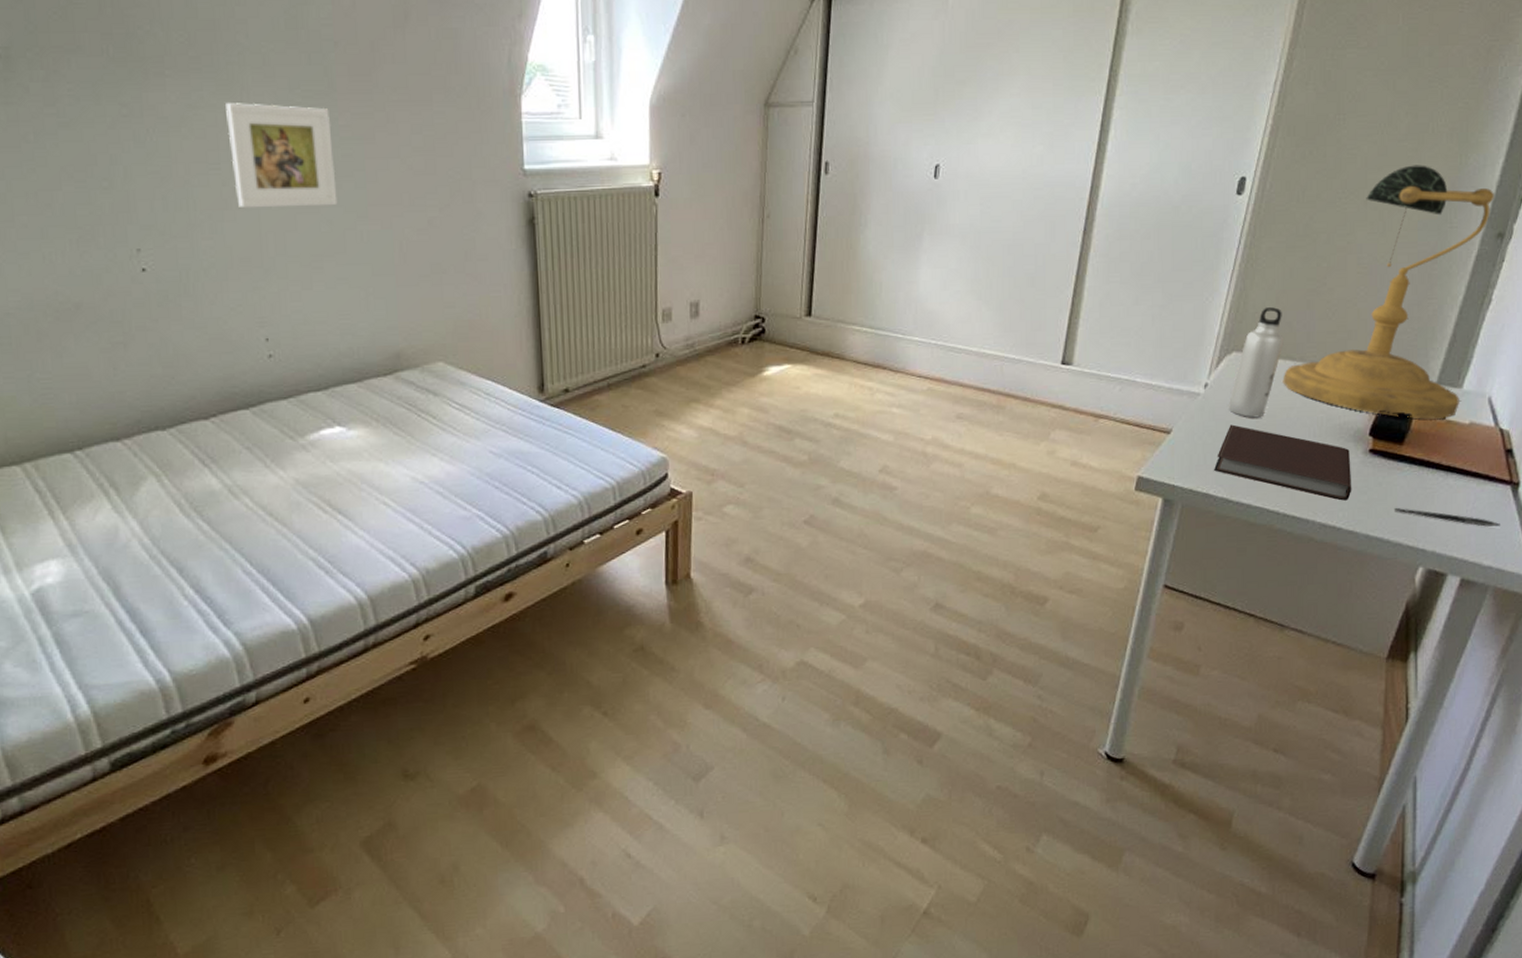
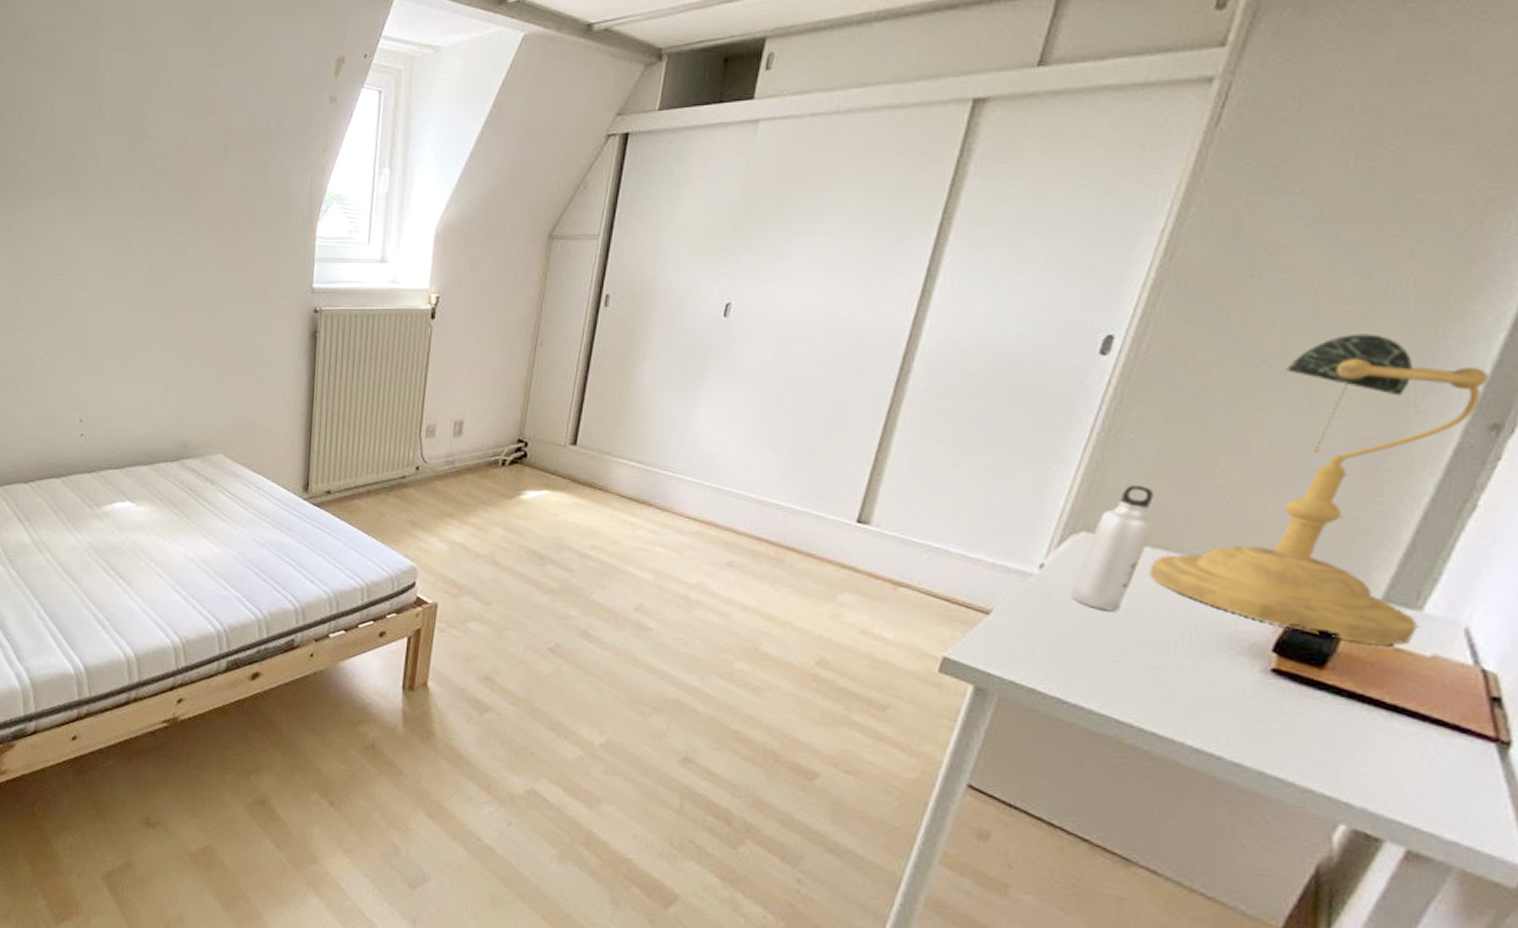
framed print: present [226,103,338,209] -> none [72,221,154,311]
notebook: present [1213,424,1352,501] -> none [1044,614,1243,726]
pen: present [1395,508,1500,527] -> none [1306,746,1476,795]

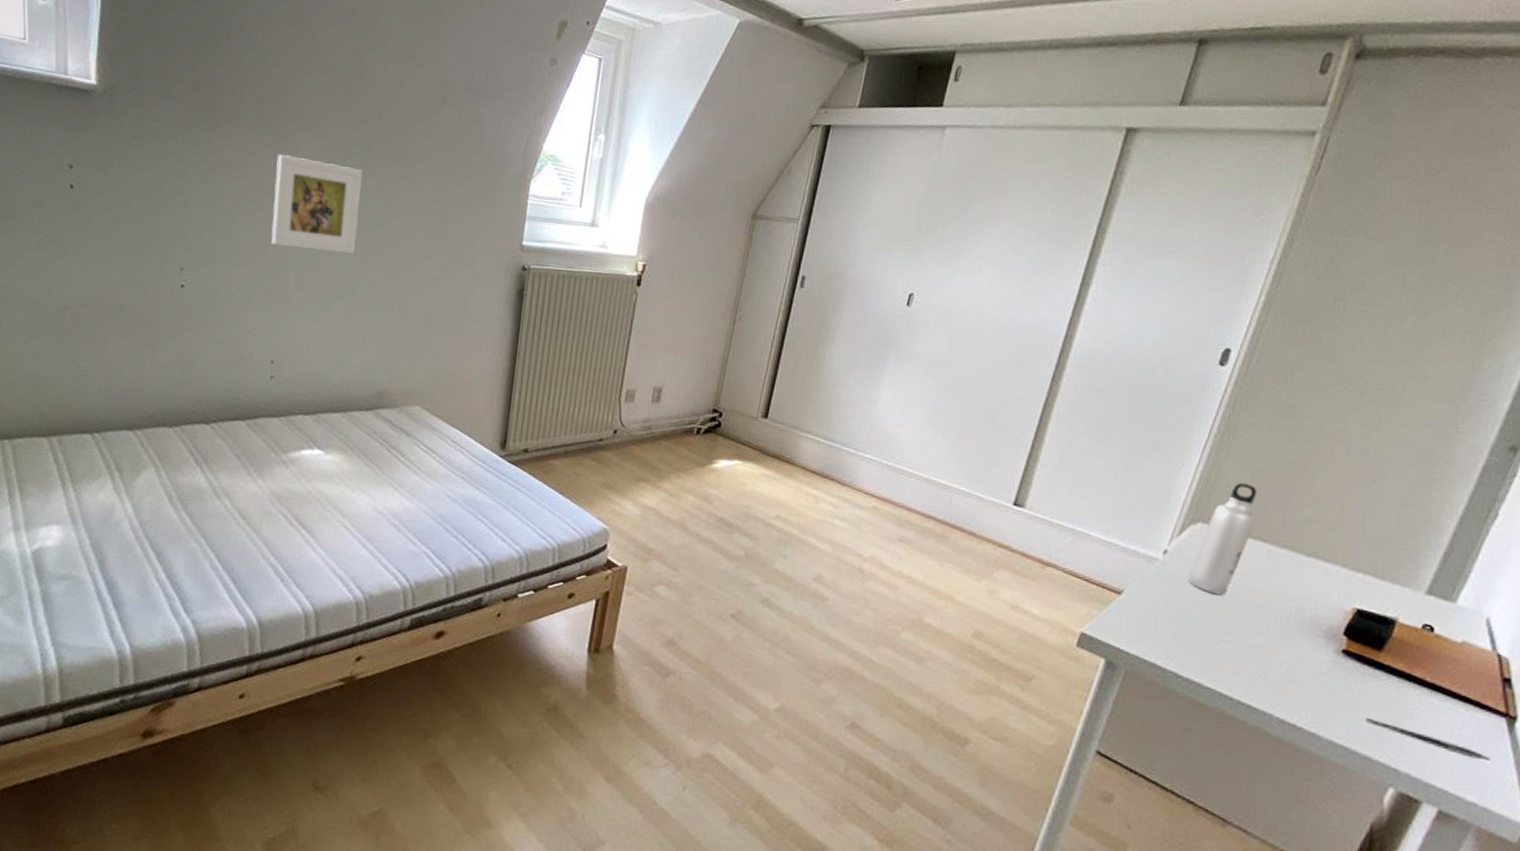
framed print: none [72,221,154,311] -> present [271,154,363,254]
desk lamp: present [1149,333,1488,645] -> none [1250,362,1509,632]
pen: none [1306,746,1476,795] -> present [1366,718,1490,762]

